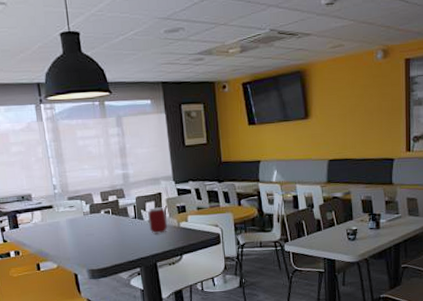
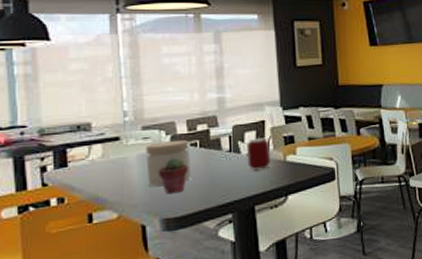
jar: none [72,208,107,245] -> present [146,139,191,187]
potted succulent: none [83,222,105,251] -> present [159,157,189,194]

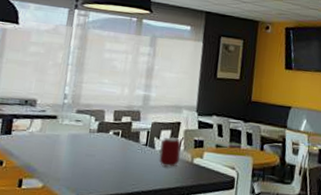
jar: present [146,139,191,187] -> none [72,126,113,166]
potted succulent: present [159,157,189,194] -> none [82,142,109,175]

